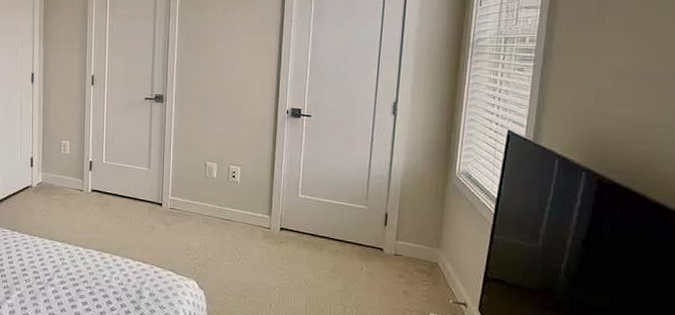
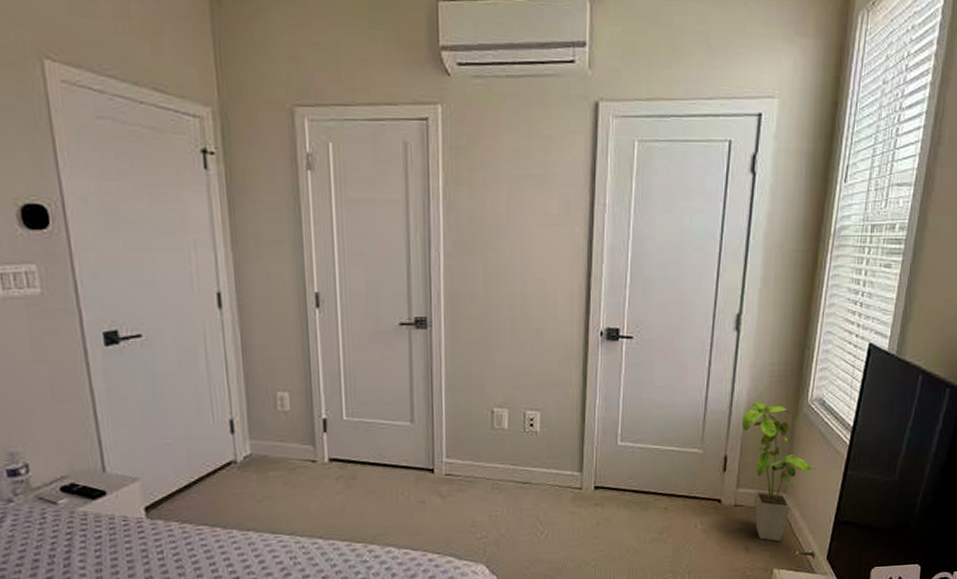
house plant: none [399,172,466,290] -> present [741,402,817,542]

